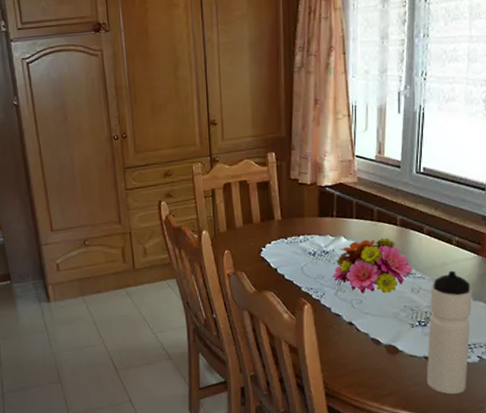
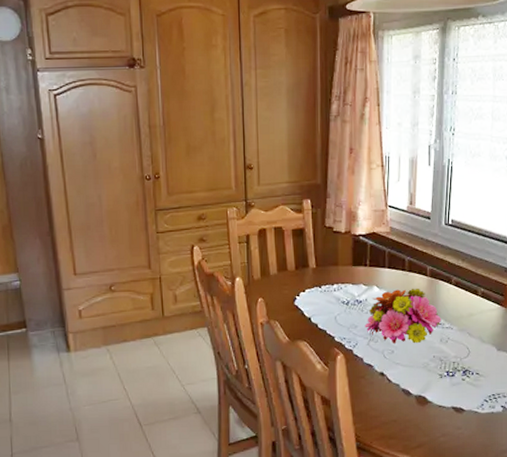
water bottle: present [426,270,472,395] -> none [454,321,496,445]

